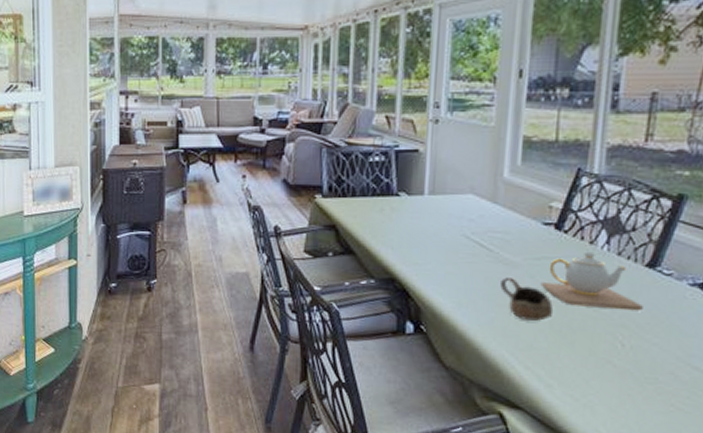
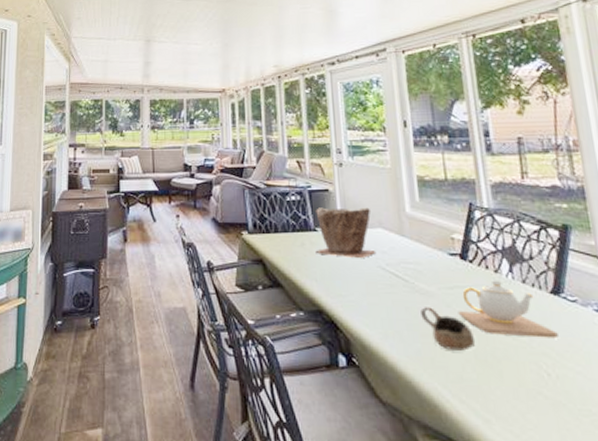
plant pot: none [395,170,463,226] -> present [315,207,377,258]

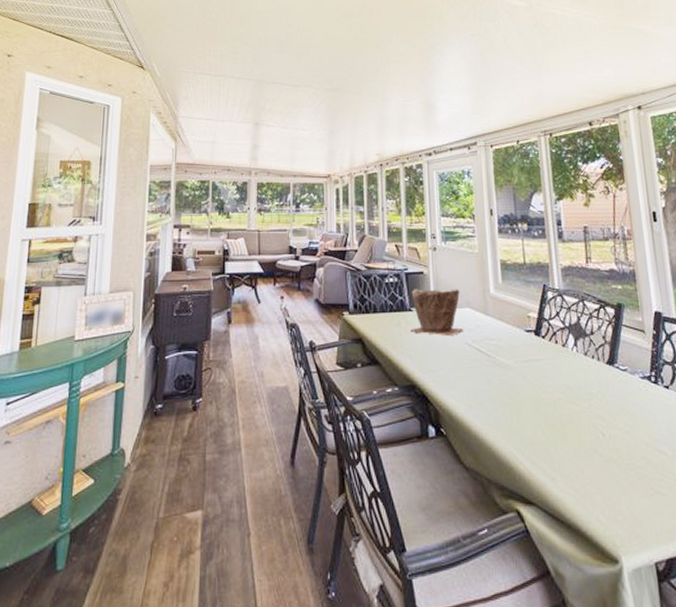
cup: present [421,307,476,351] -> none [500,379,546,417]
teapot: present [458,280,559,339] -> none [531,353,612,403]

